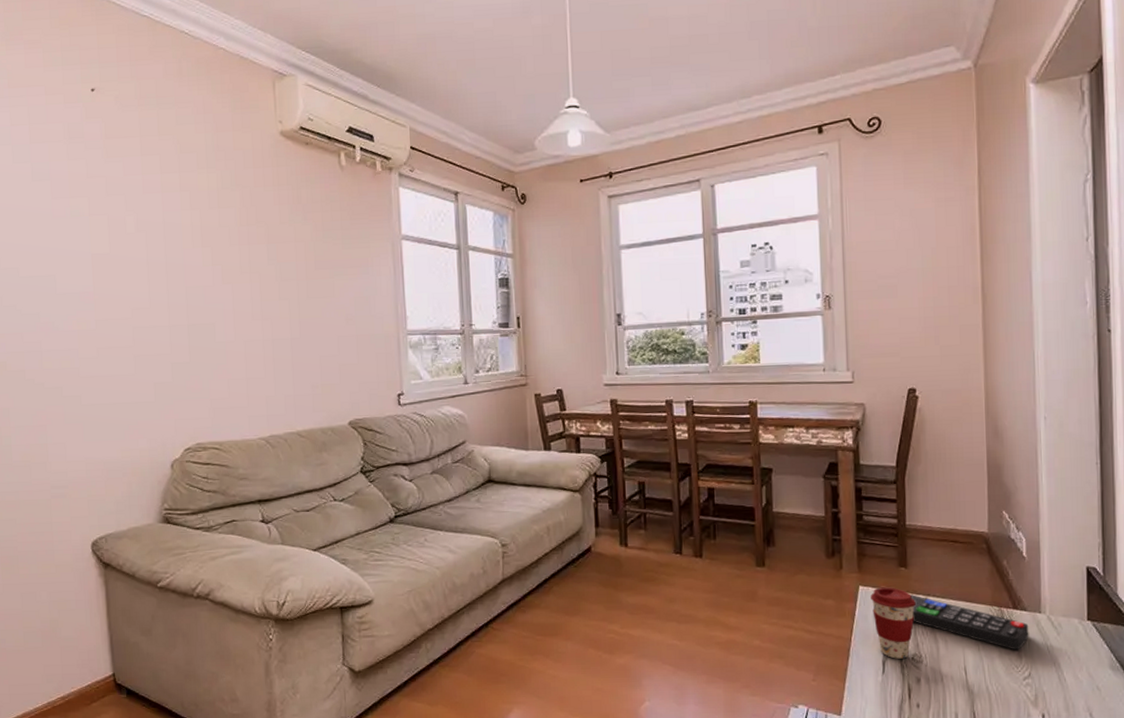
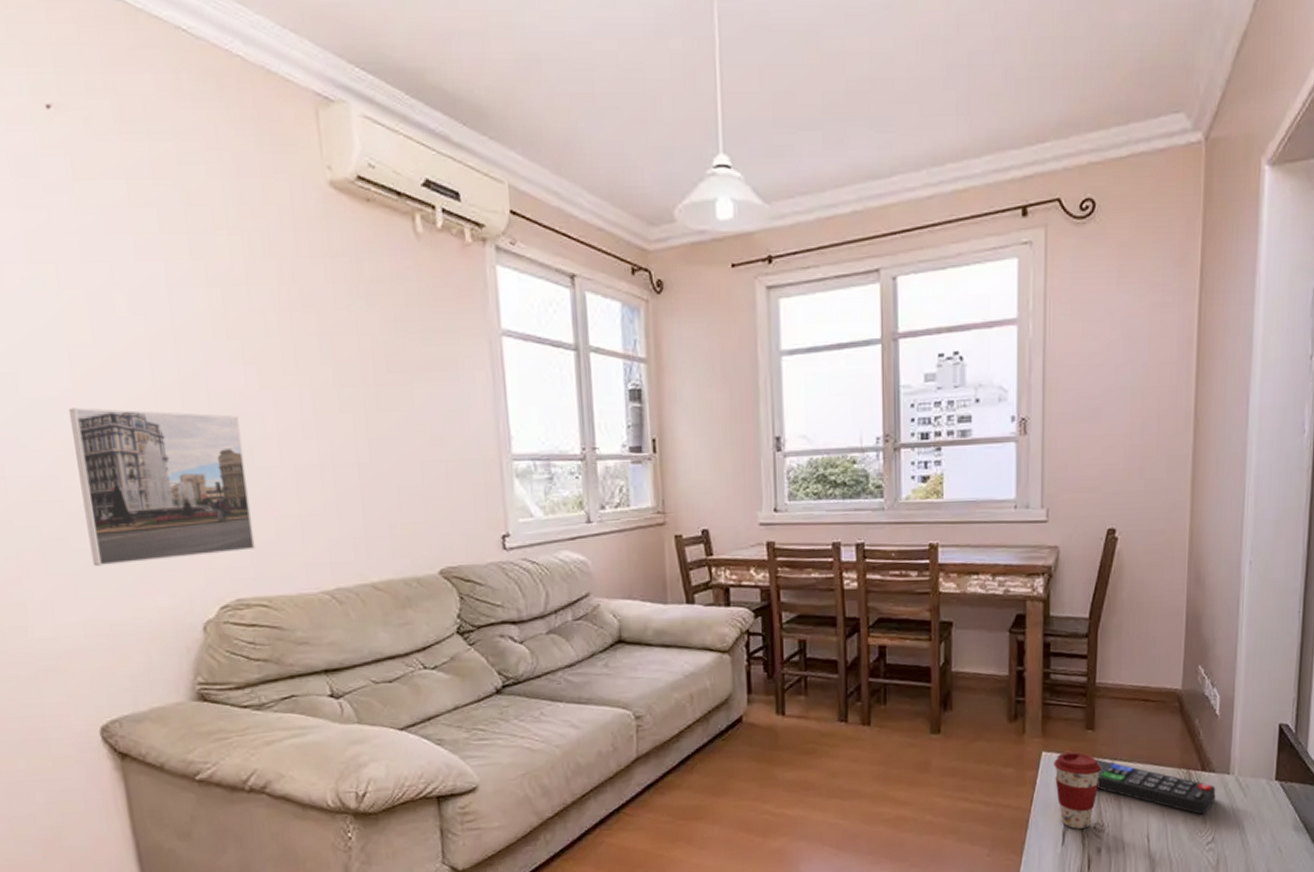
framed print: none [88,299,213,418] -> present [68,407,255,567]

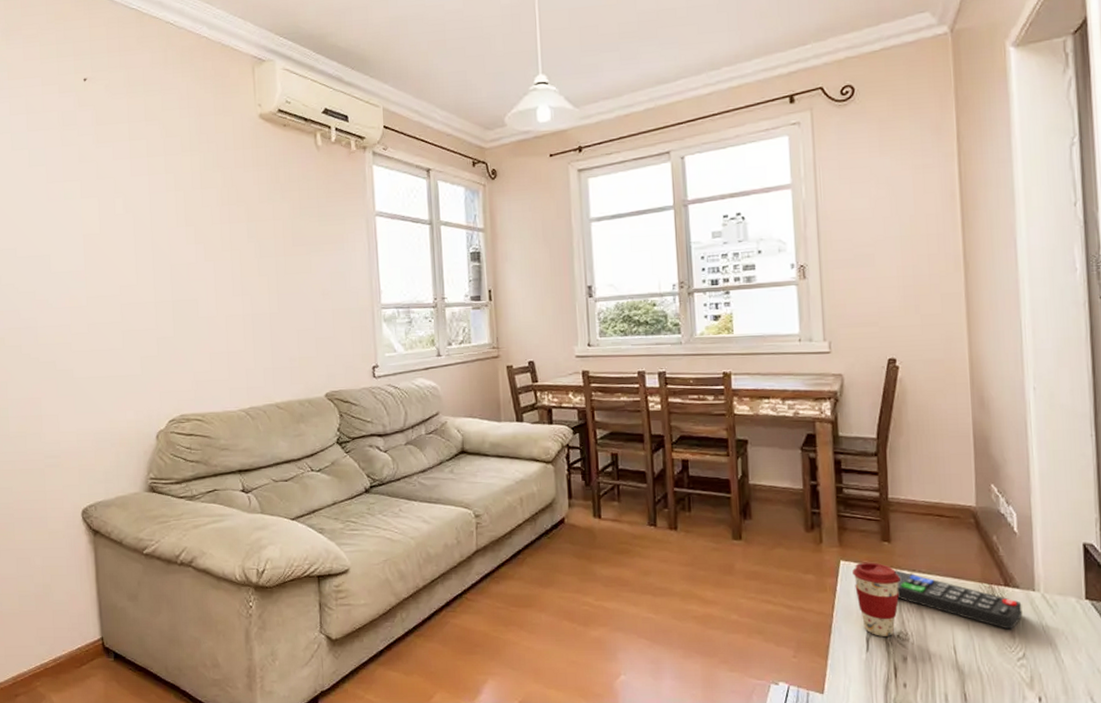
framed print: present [68,407,255,567] -> none [80,277,196,390]

